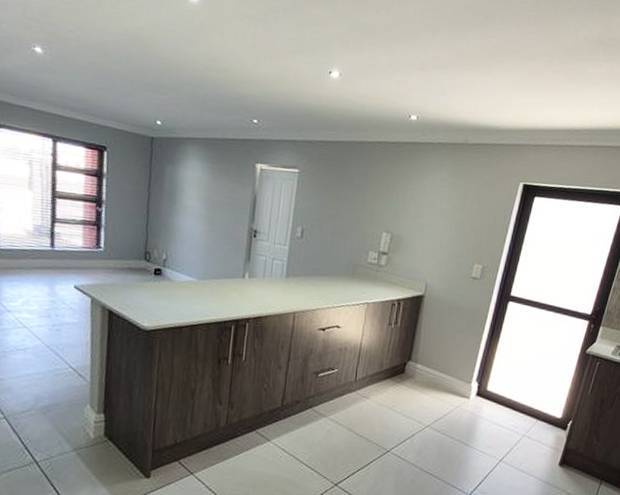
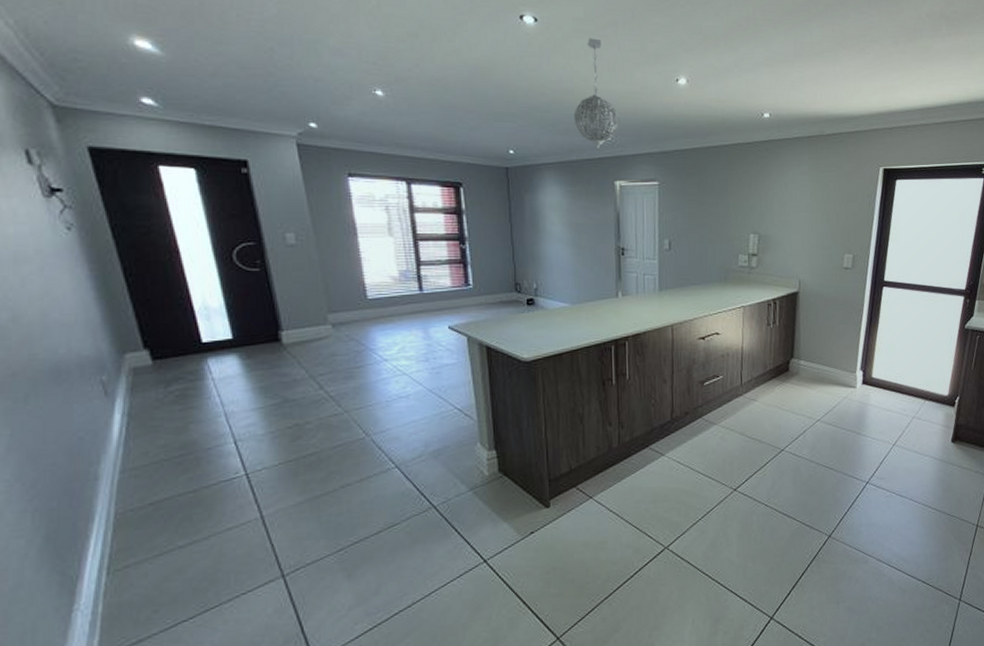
pendant light: none [224,21,269,131] -> present [573,38,620,150]

